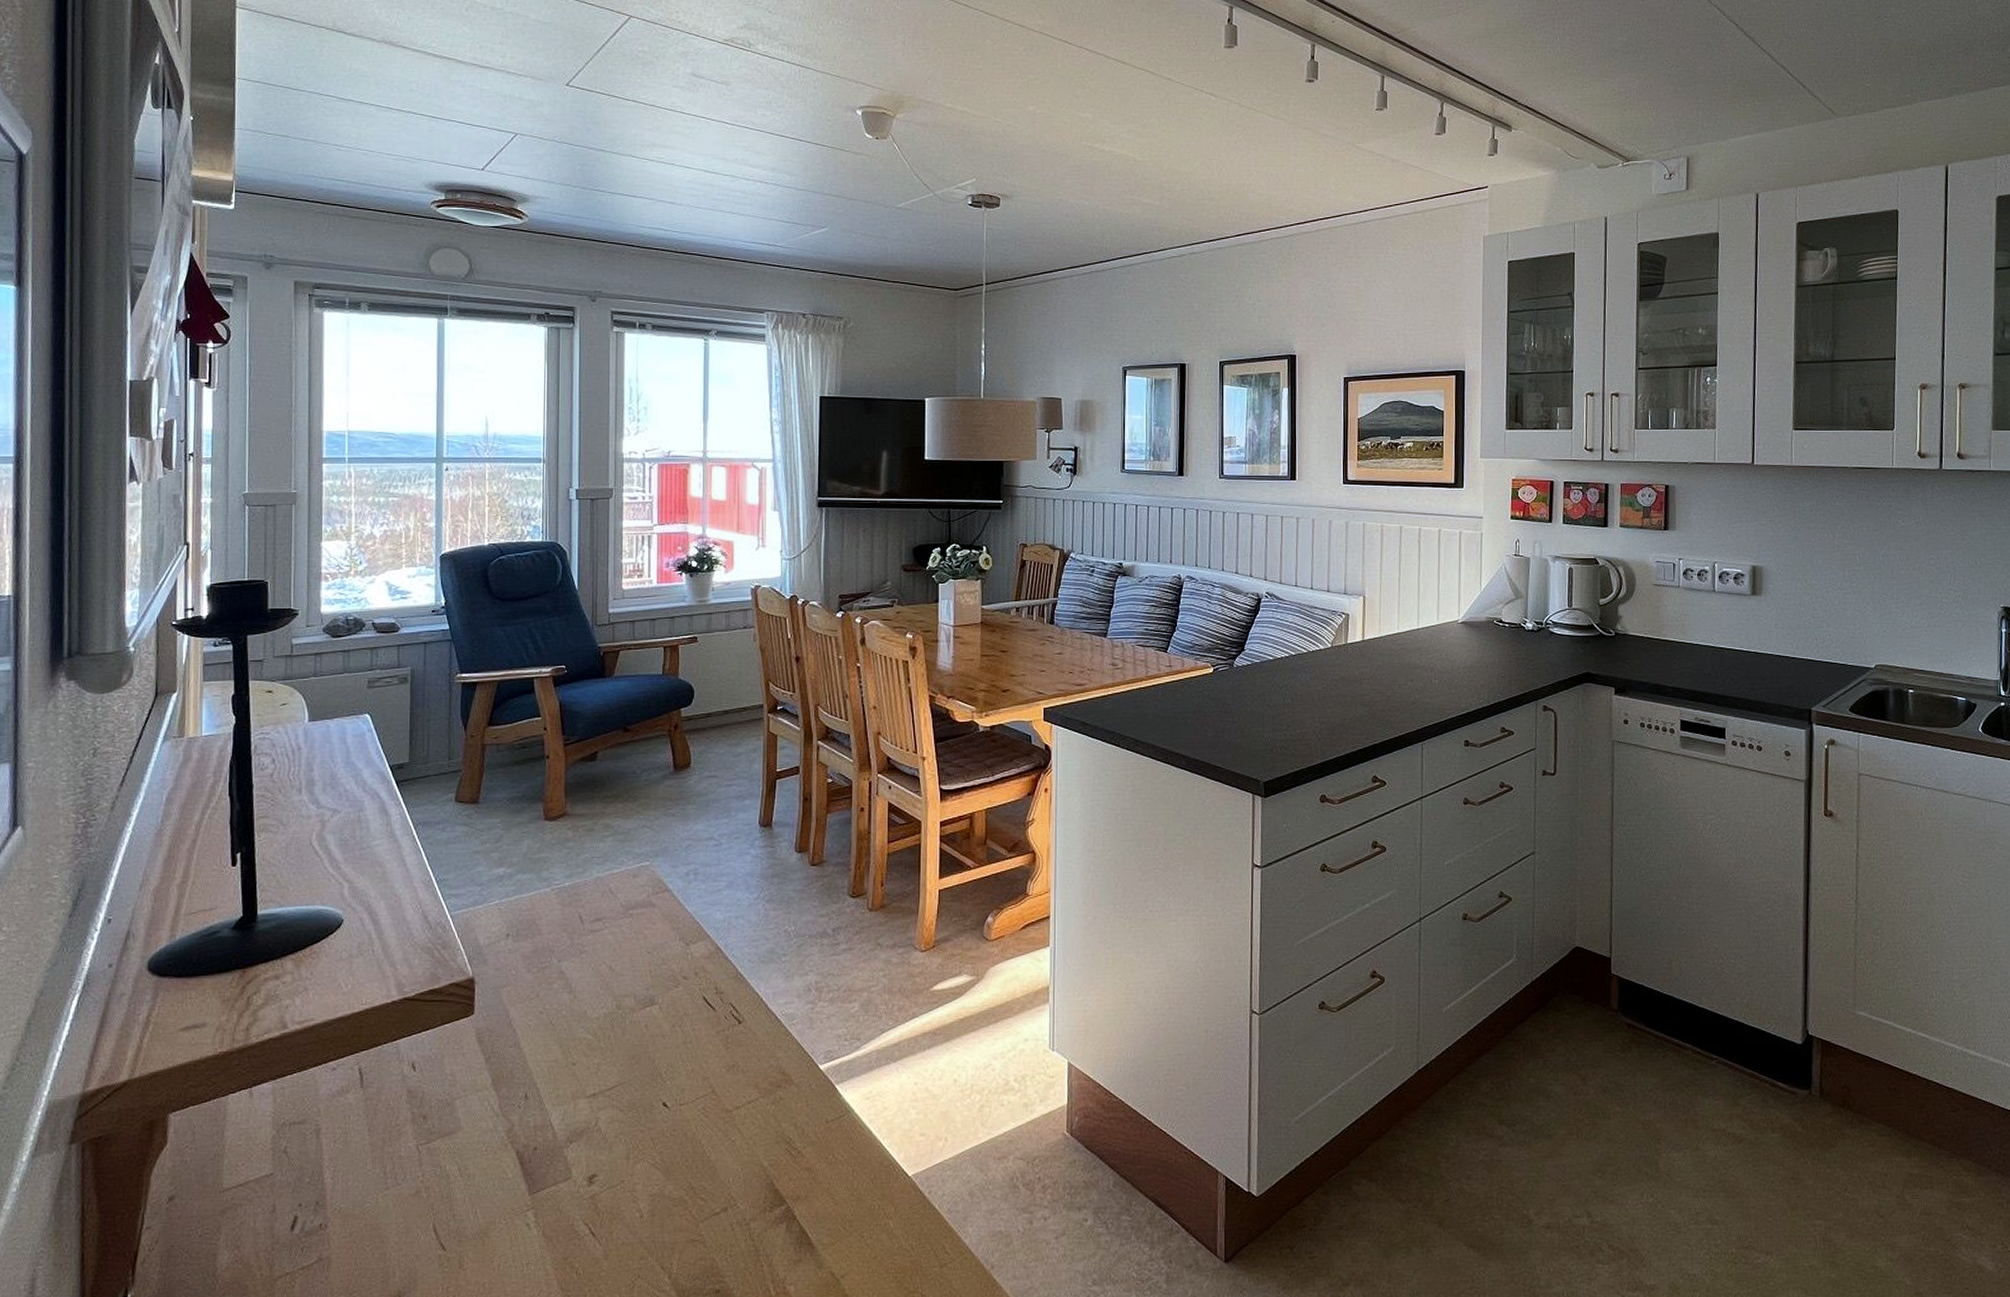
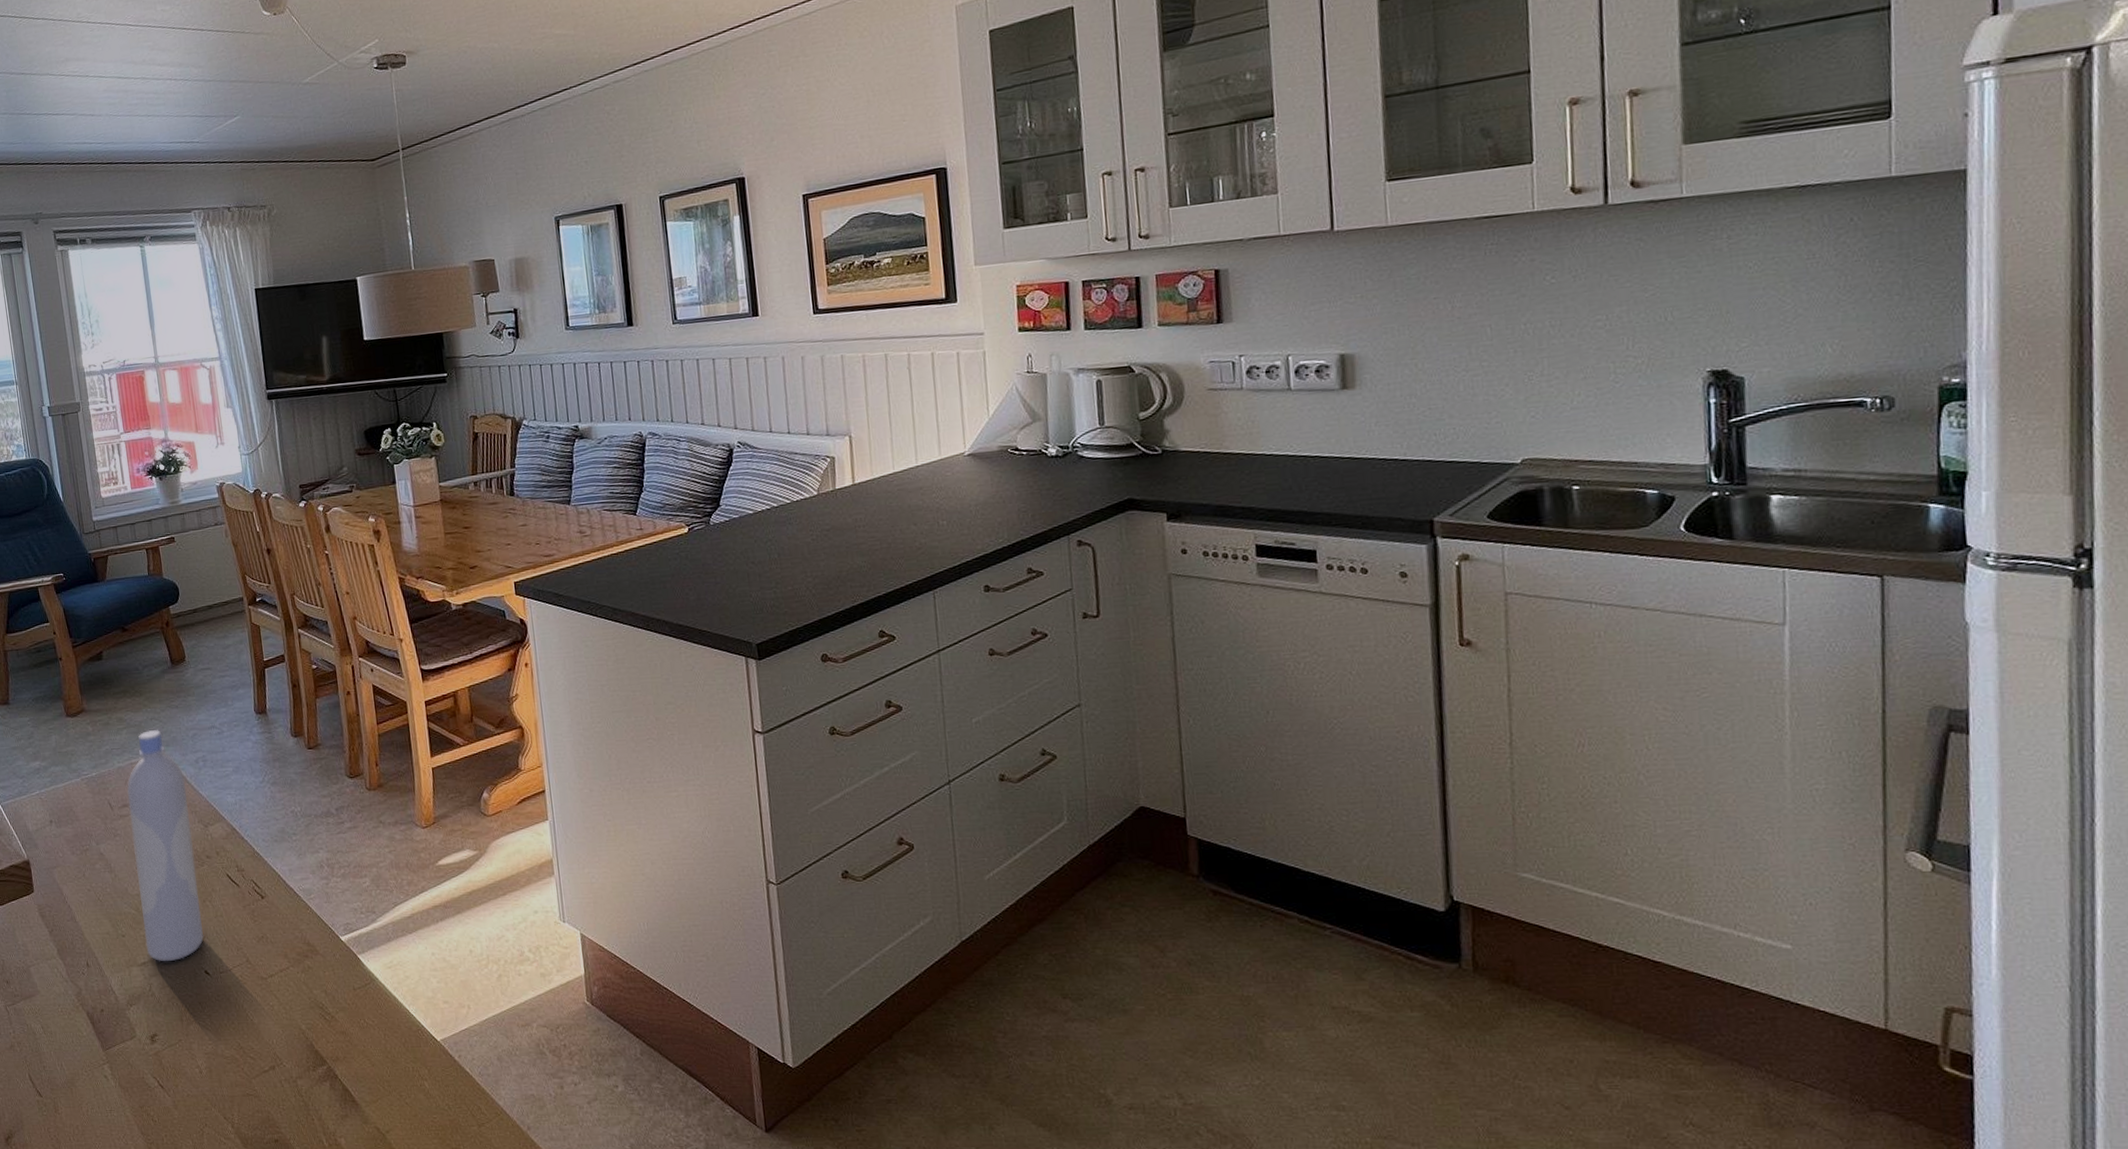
bottle: none [599,839,671,1093] -> present [127,730,204,962]

